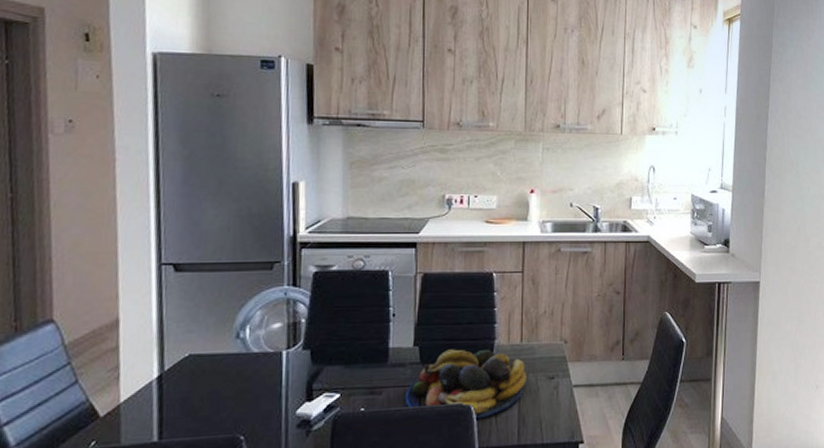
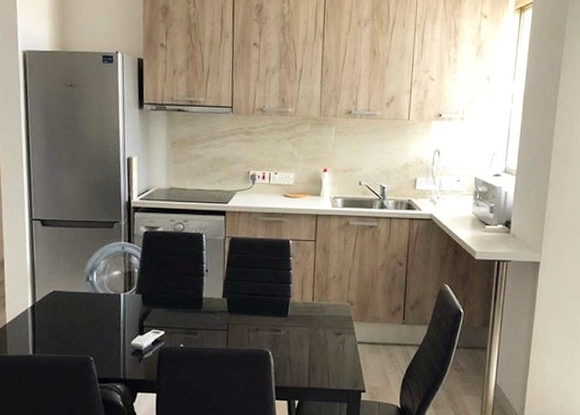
fruit bowl: present [404,349,527,419] -> none [215,302,317,363]

